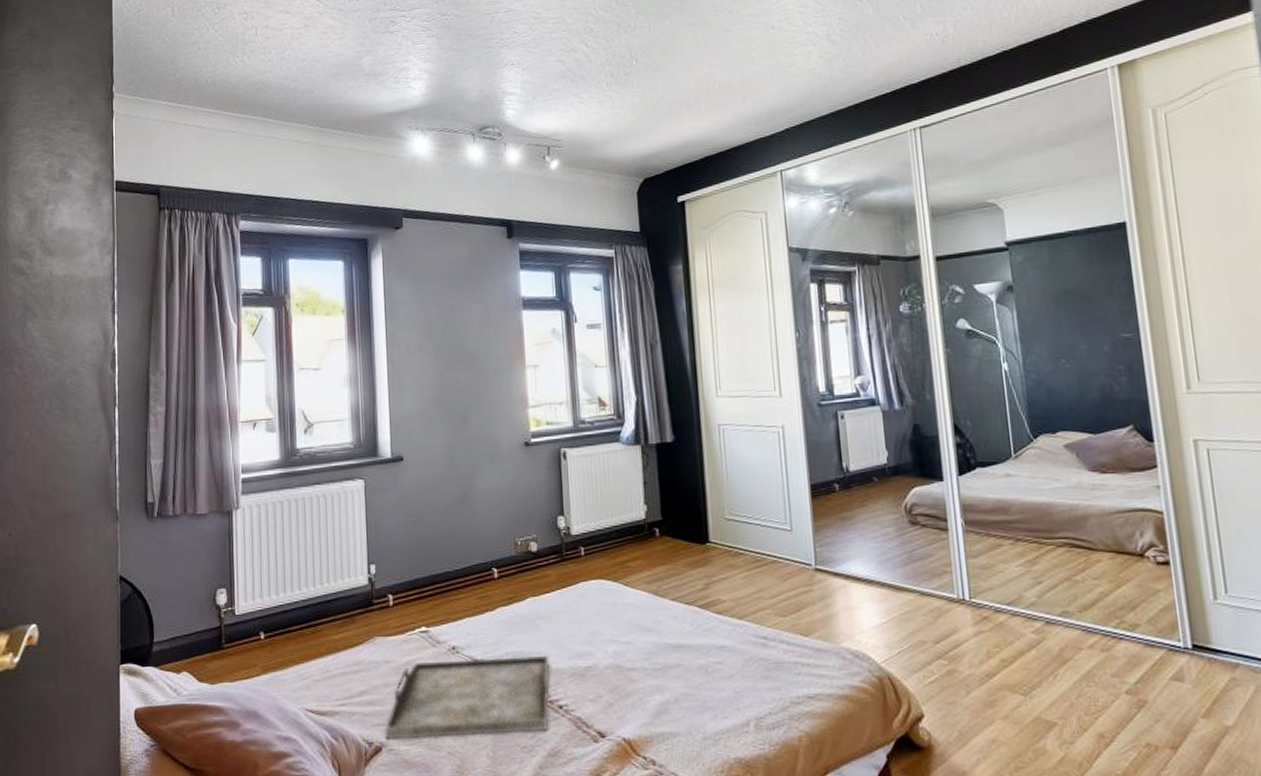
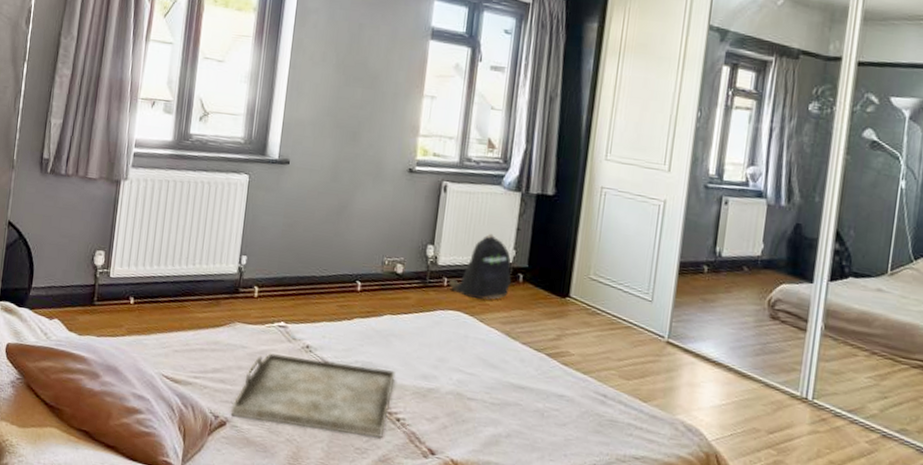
backpack: none [586,492,648,562] -> present [449,233,511,300]

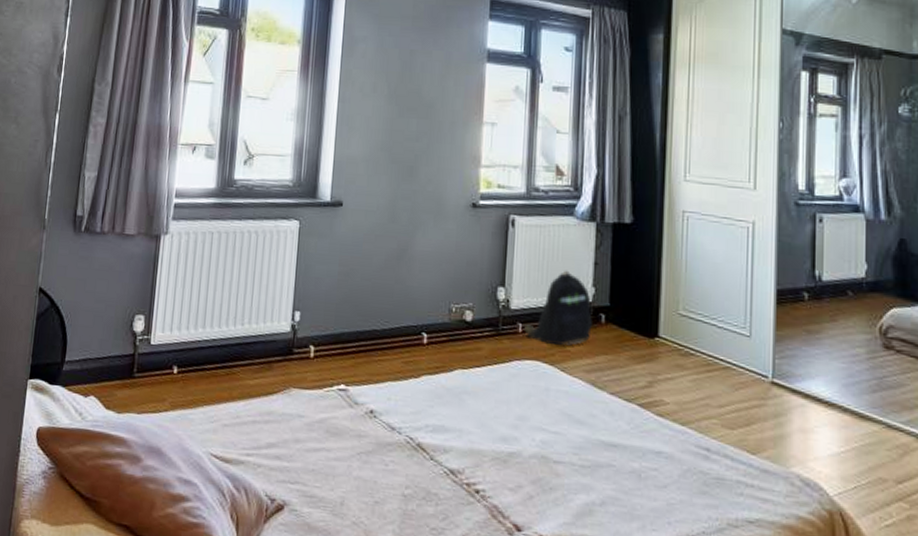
serving tray: present [230,353,396,438] -> none [288,422,471,514]

